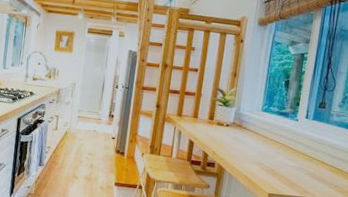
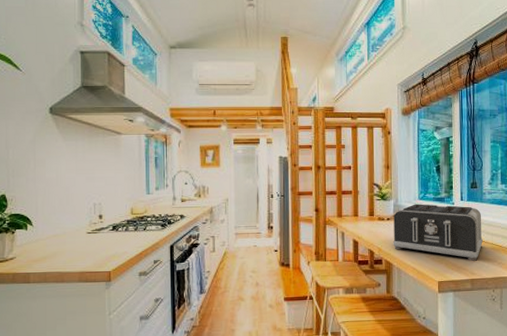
toaster: none [228,115,325,180] -> present [393,204,483,261]

